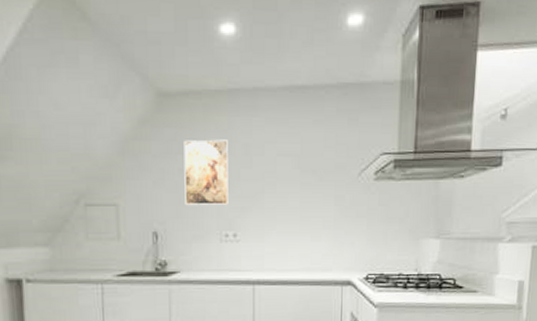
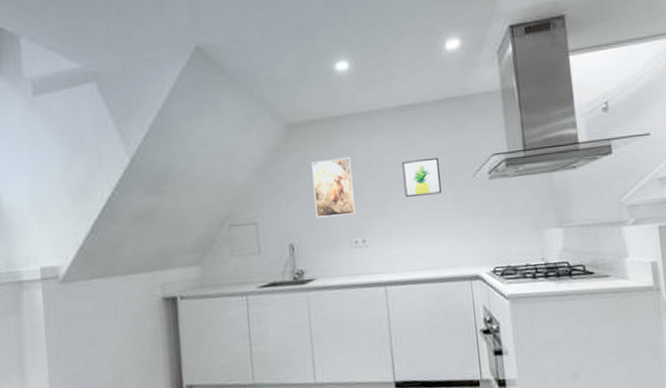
wall art: none [284,150,324,191] -> present [402,157,442,197]

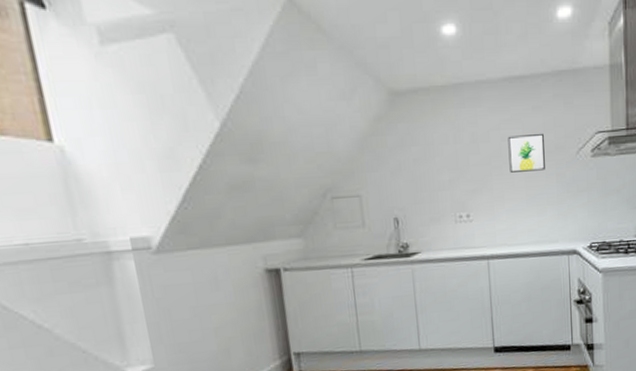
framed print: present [311,157,355,218] -> none [416,130,460,191]

